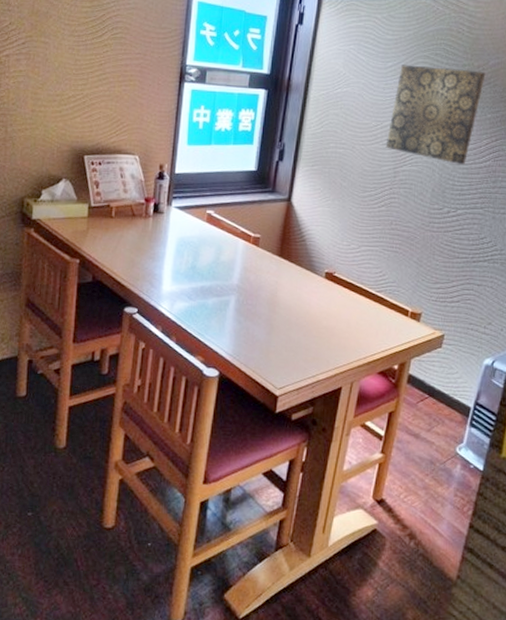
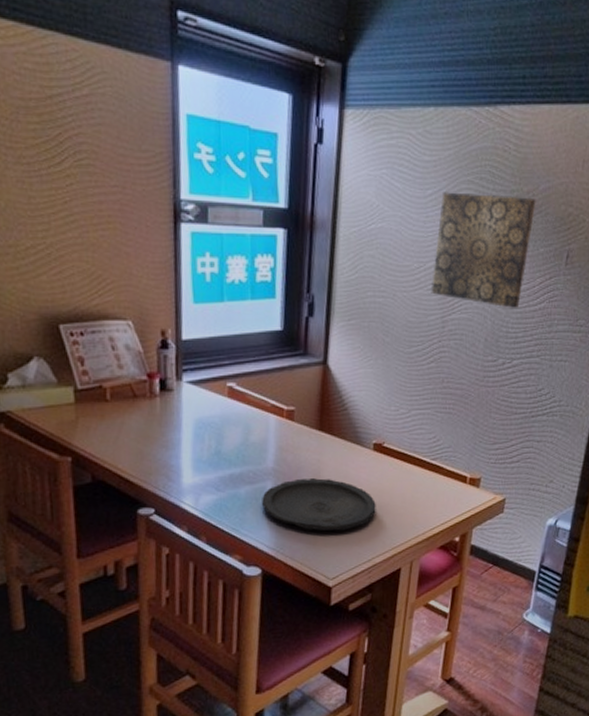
plate: none [225,296,324,347] -> present [262,477,376,531]

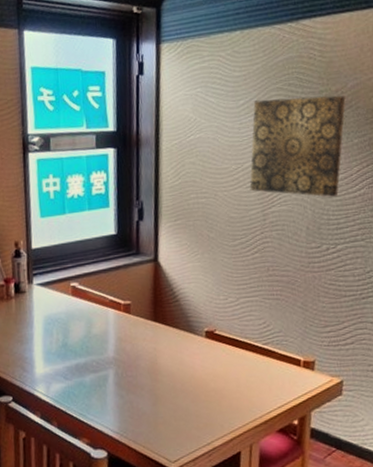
plate: present [262,477,376,531] -> none [105,365,212,415]

